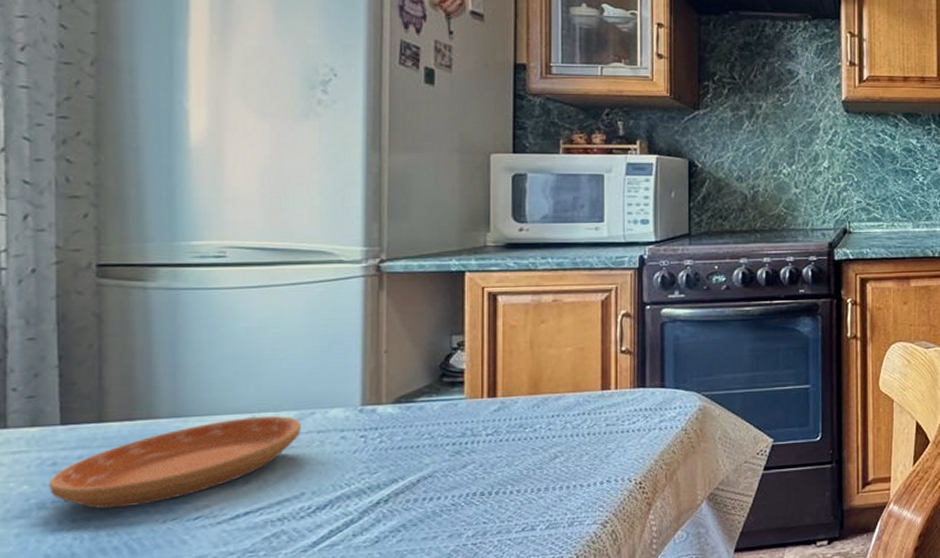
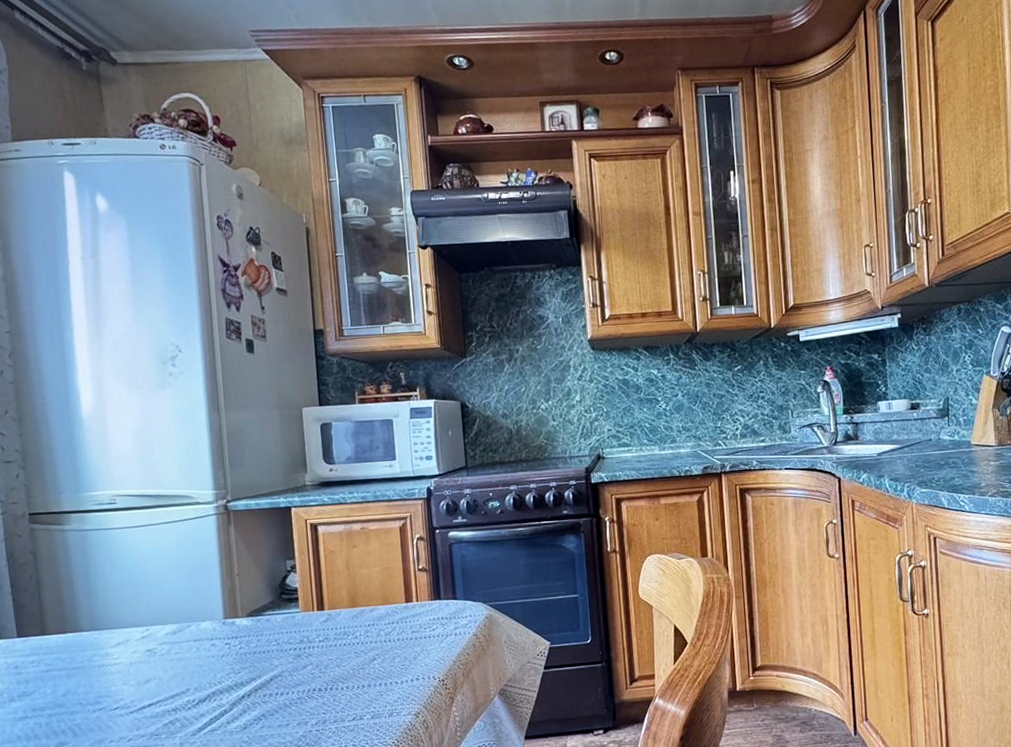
saucer: present [49,416,301,509] -> none [14,628,182,702]

